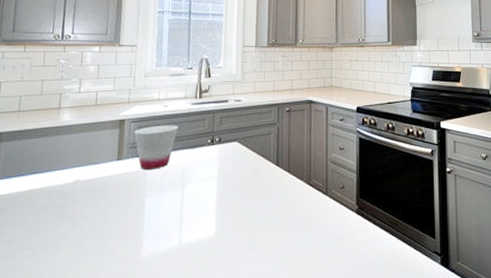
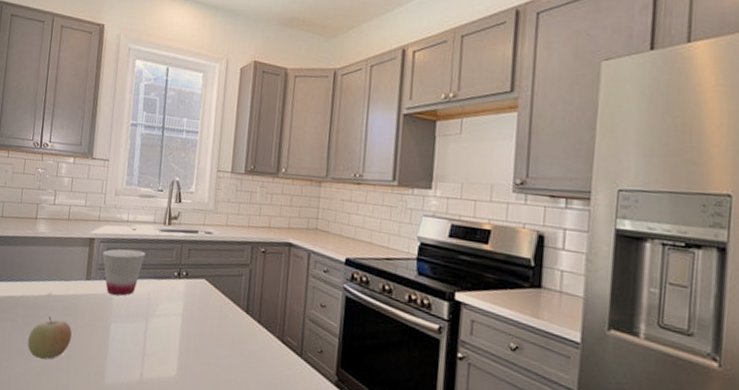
fruit: none [53,201,104,246] -> present [27,316,72,360]

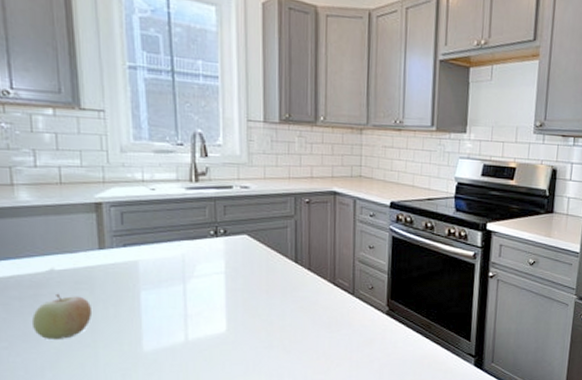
cup: present [102,248,146,296] -> none [116,211,172,261]

